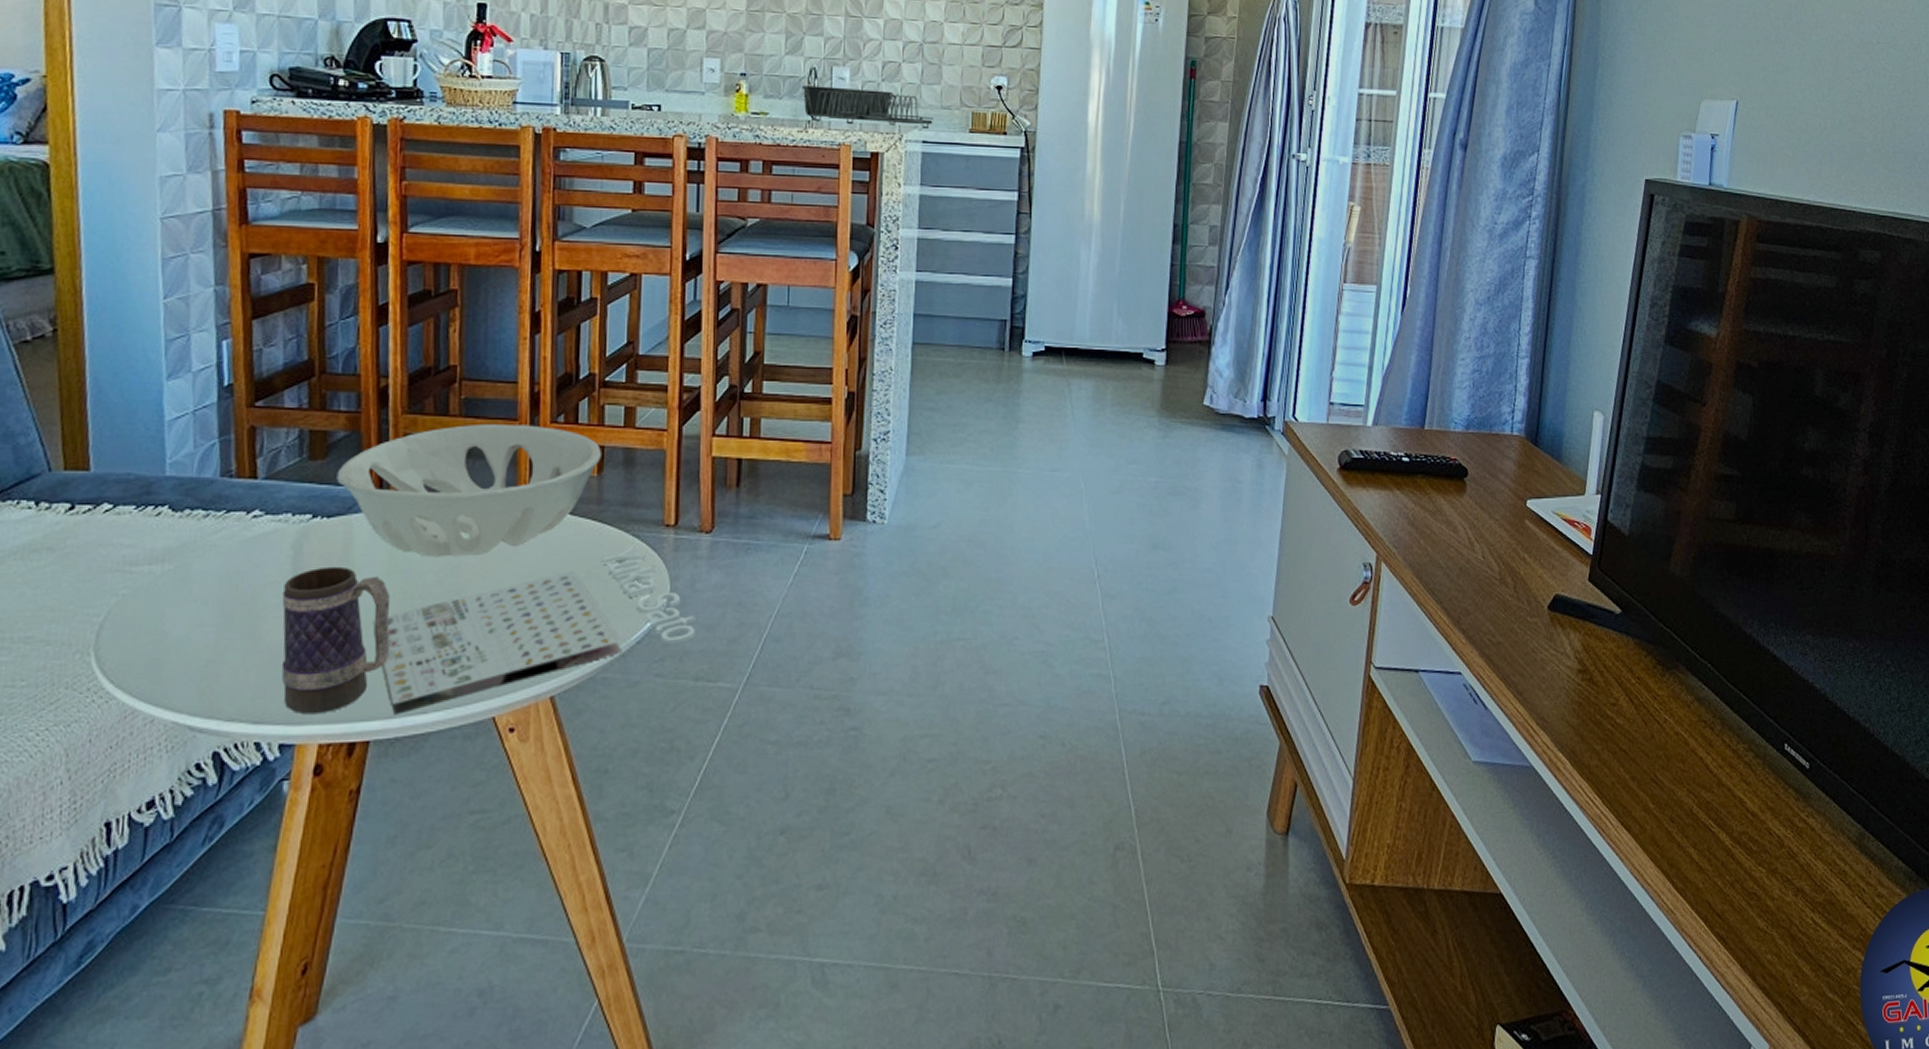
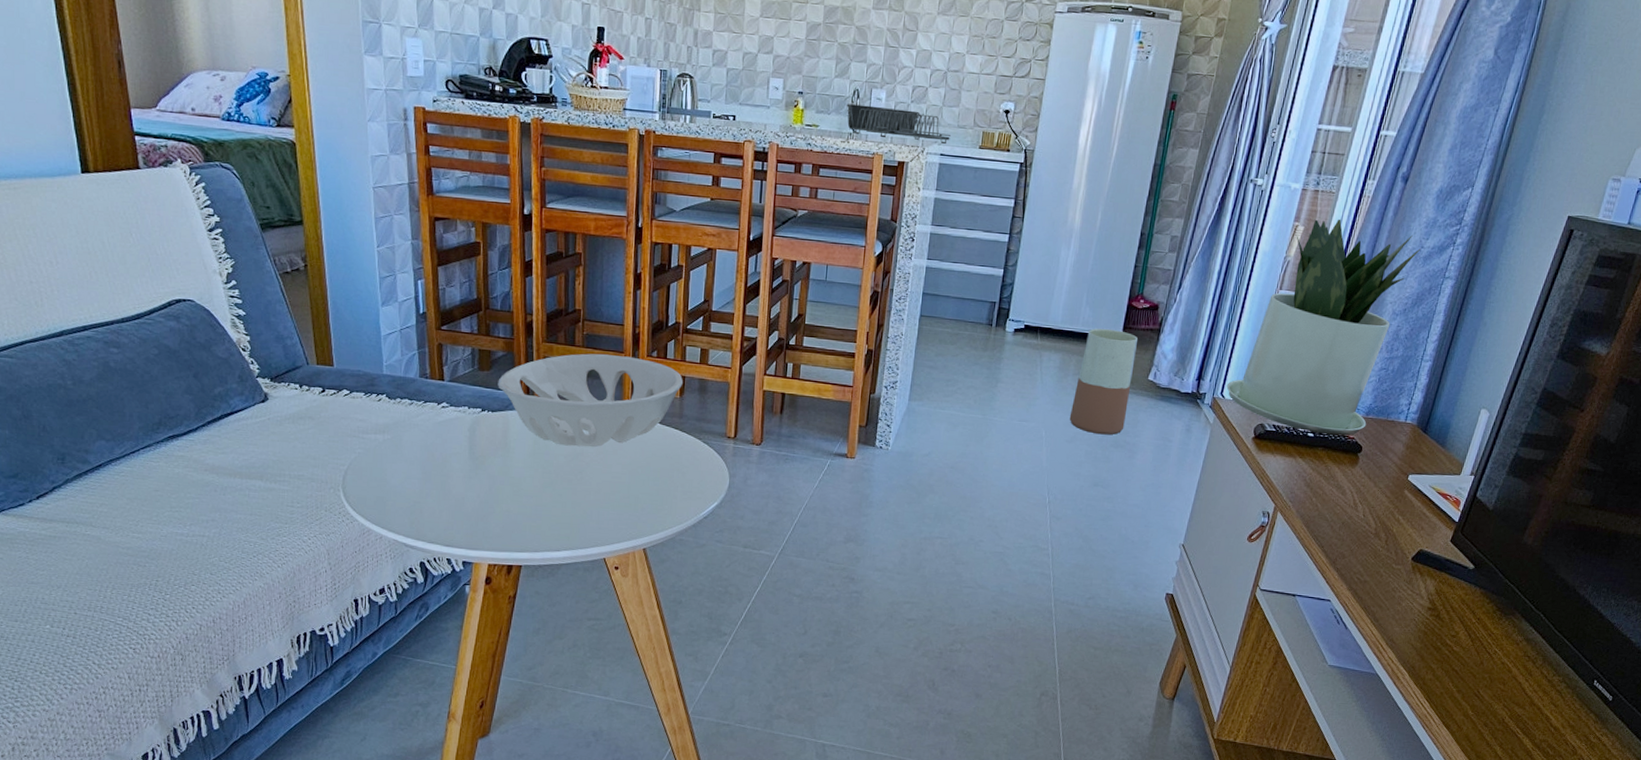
mug: present [281,566,391,715] -> none [462,445,535,545]
magazine: present [373,545,697,715] -> none [524,449,748,550]
vase: none [1112,344,1185,481] -> present [1069,328,1138,435]
planter: none [1298,195,1495,457] -> present [1226,219,1421,436]

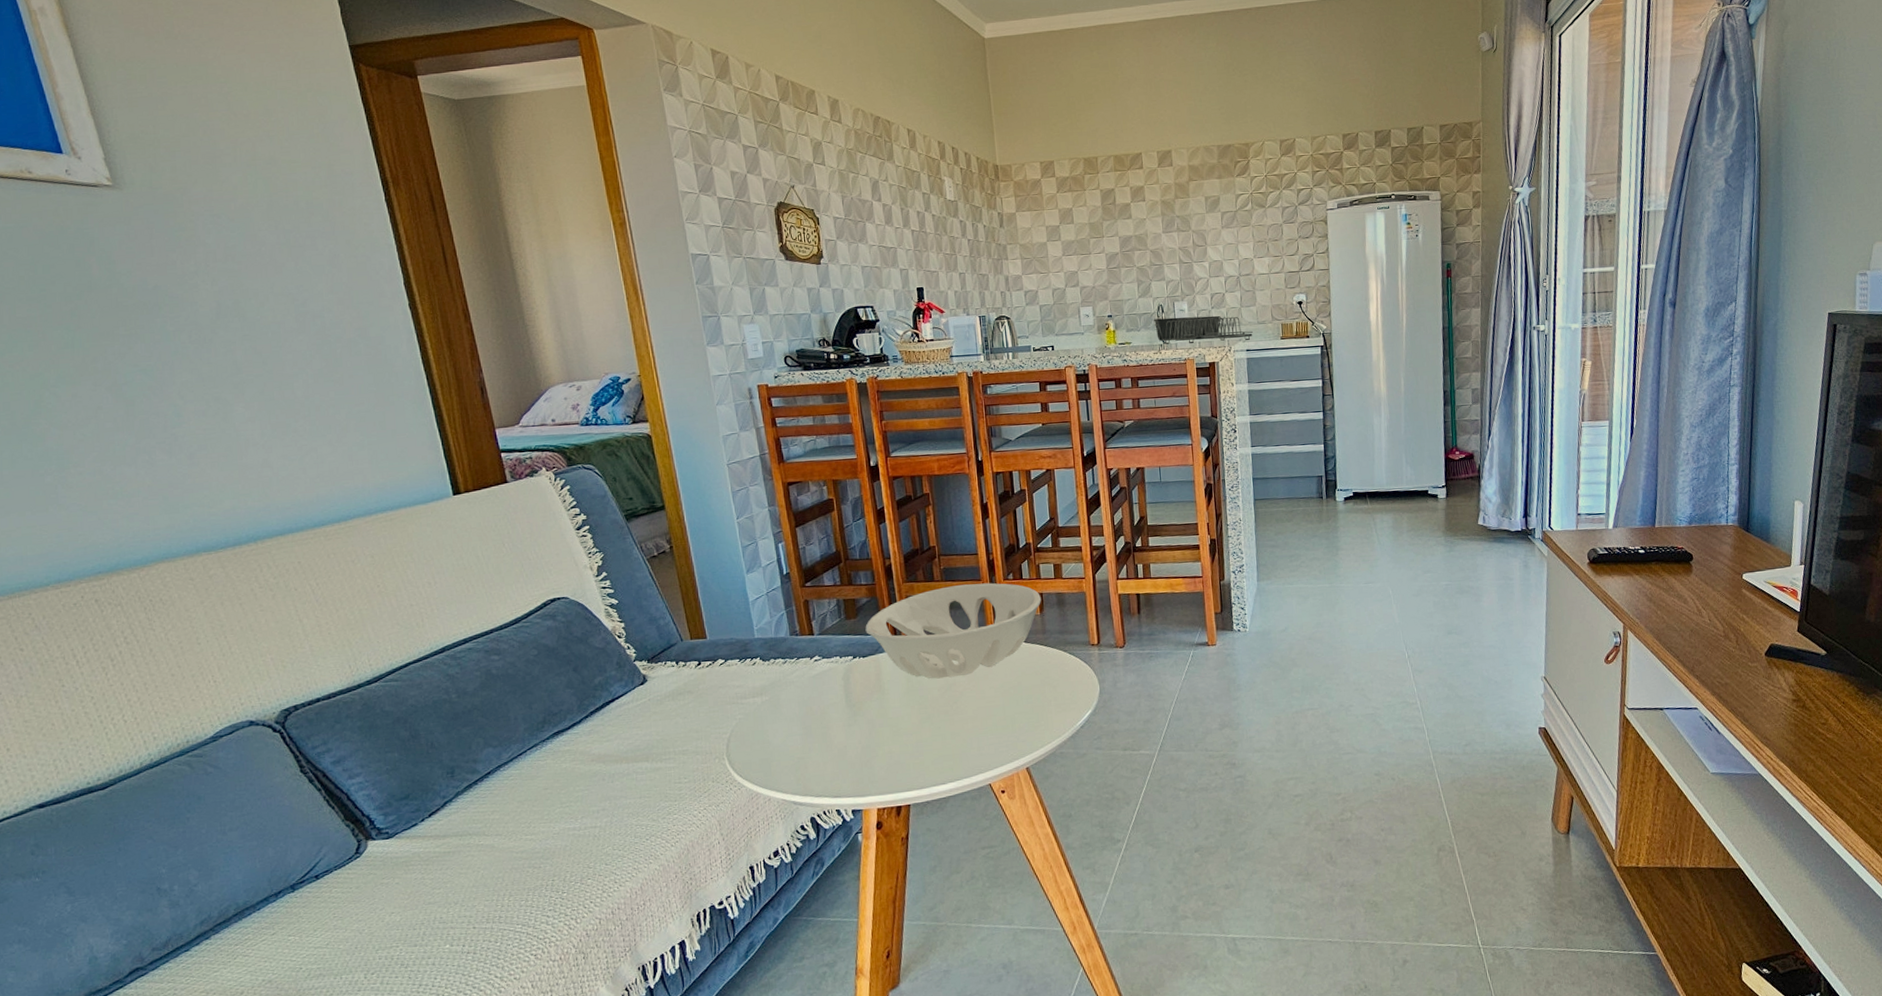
vase: present [1069,328,1138,435] -> none [1411,483,1465,584]
planter: present [1226,219,1421,436] -> none [1552,349,1703,549]

